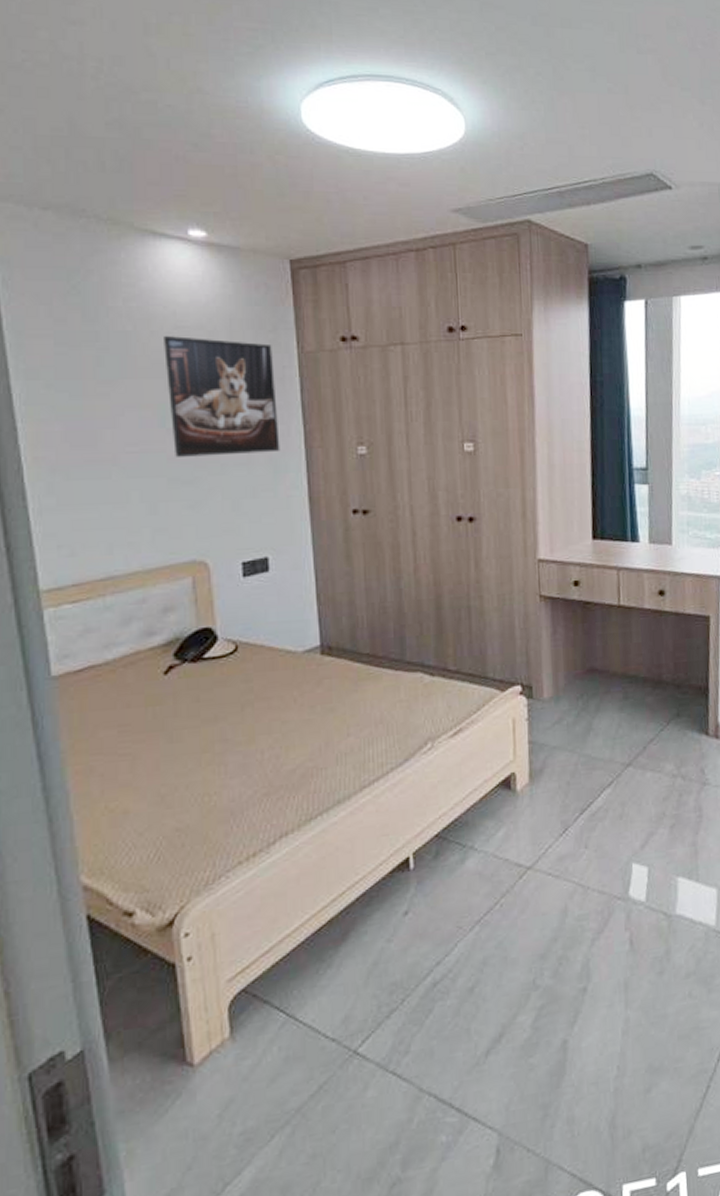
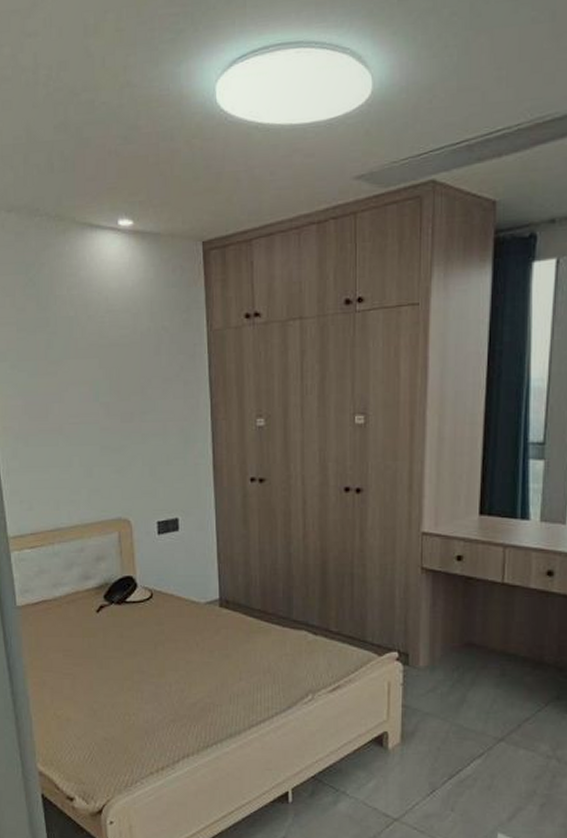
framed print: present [164,336,280,457] -> none [98,319,190,428]

